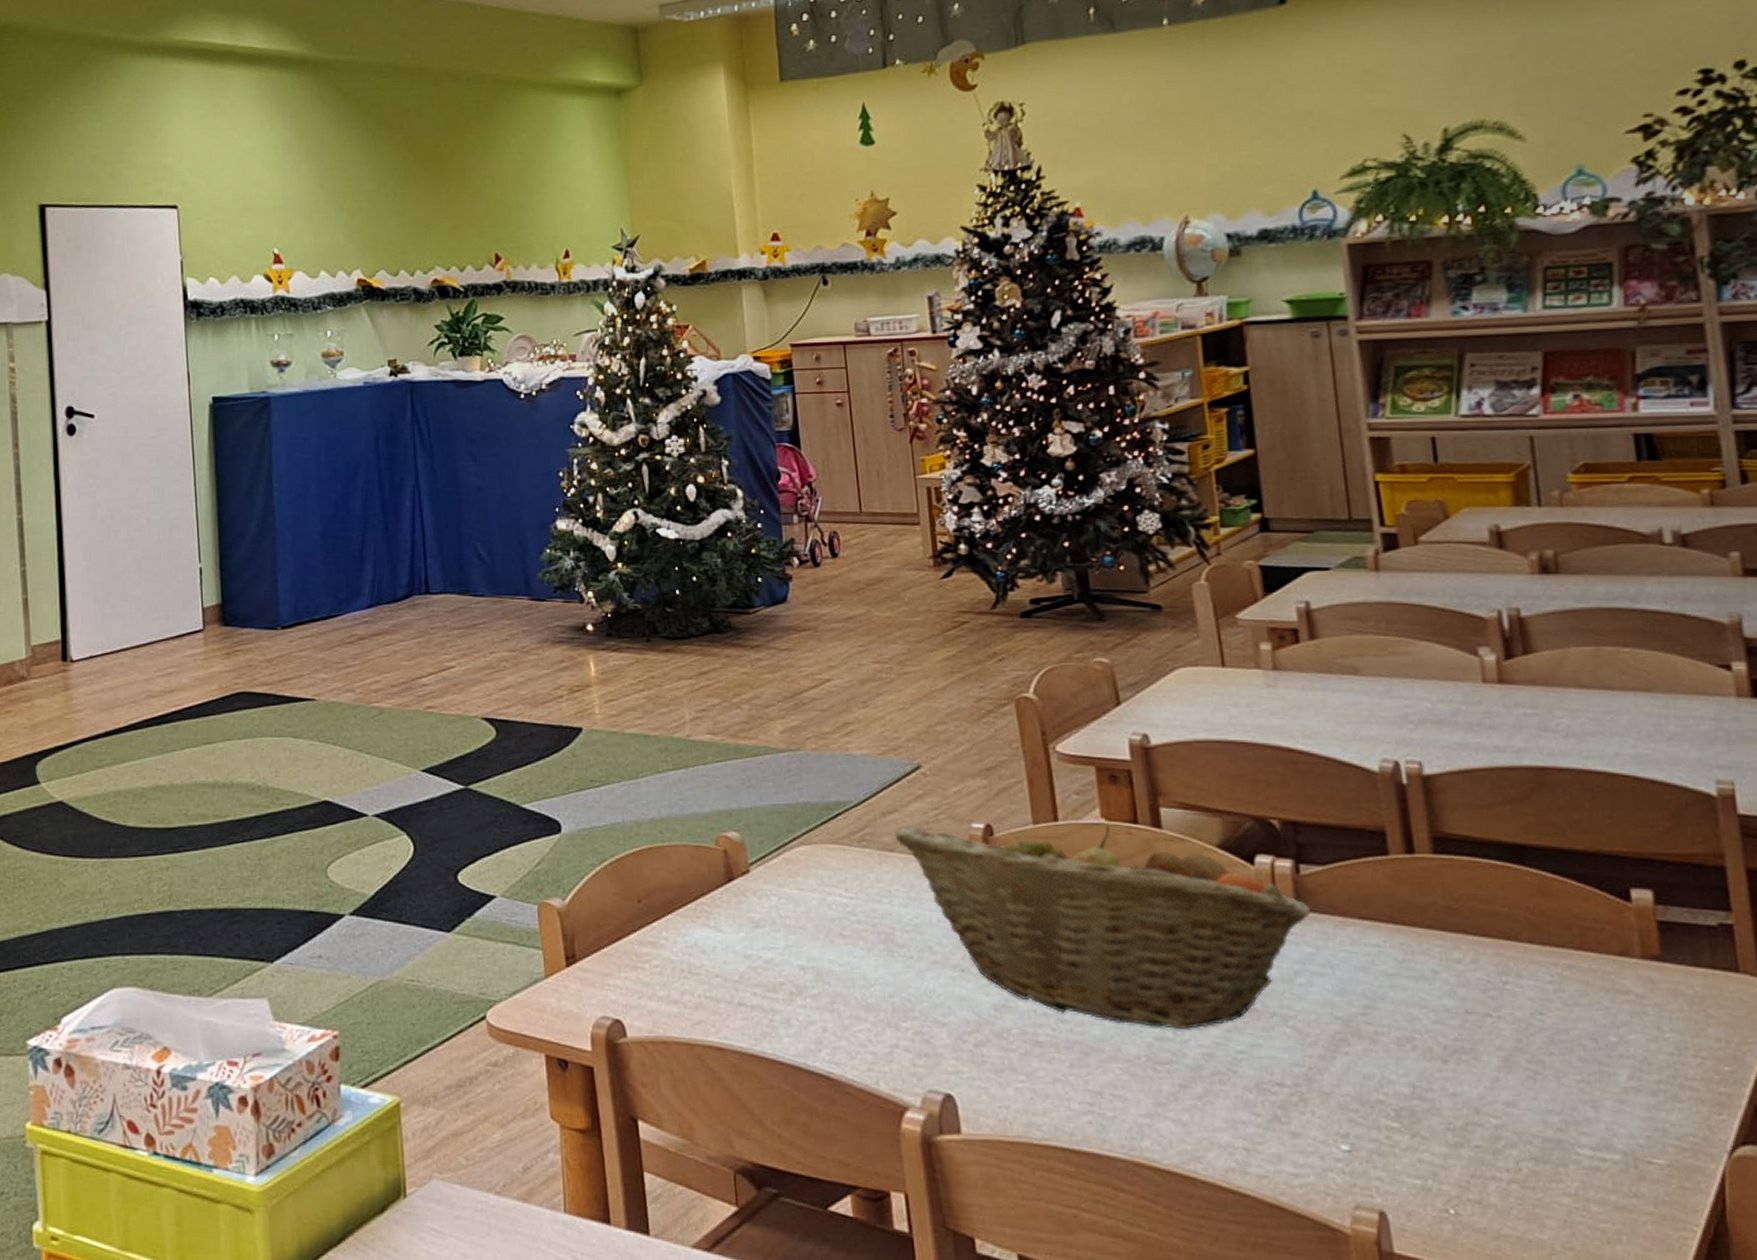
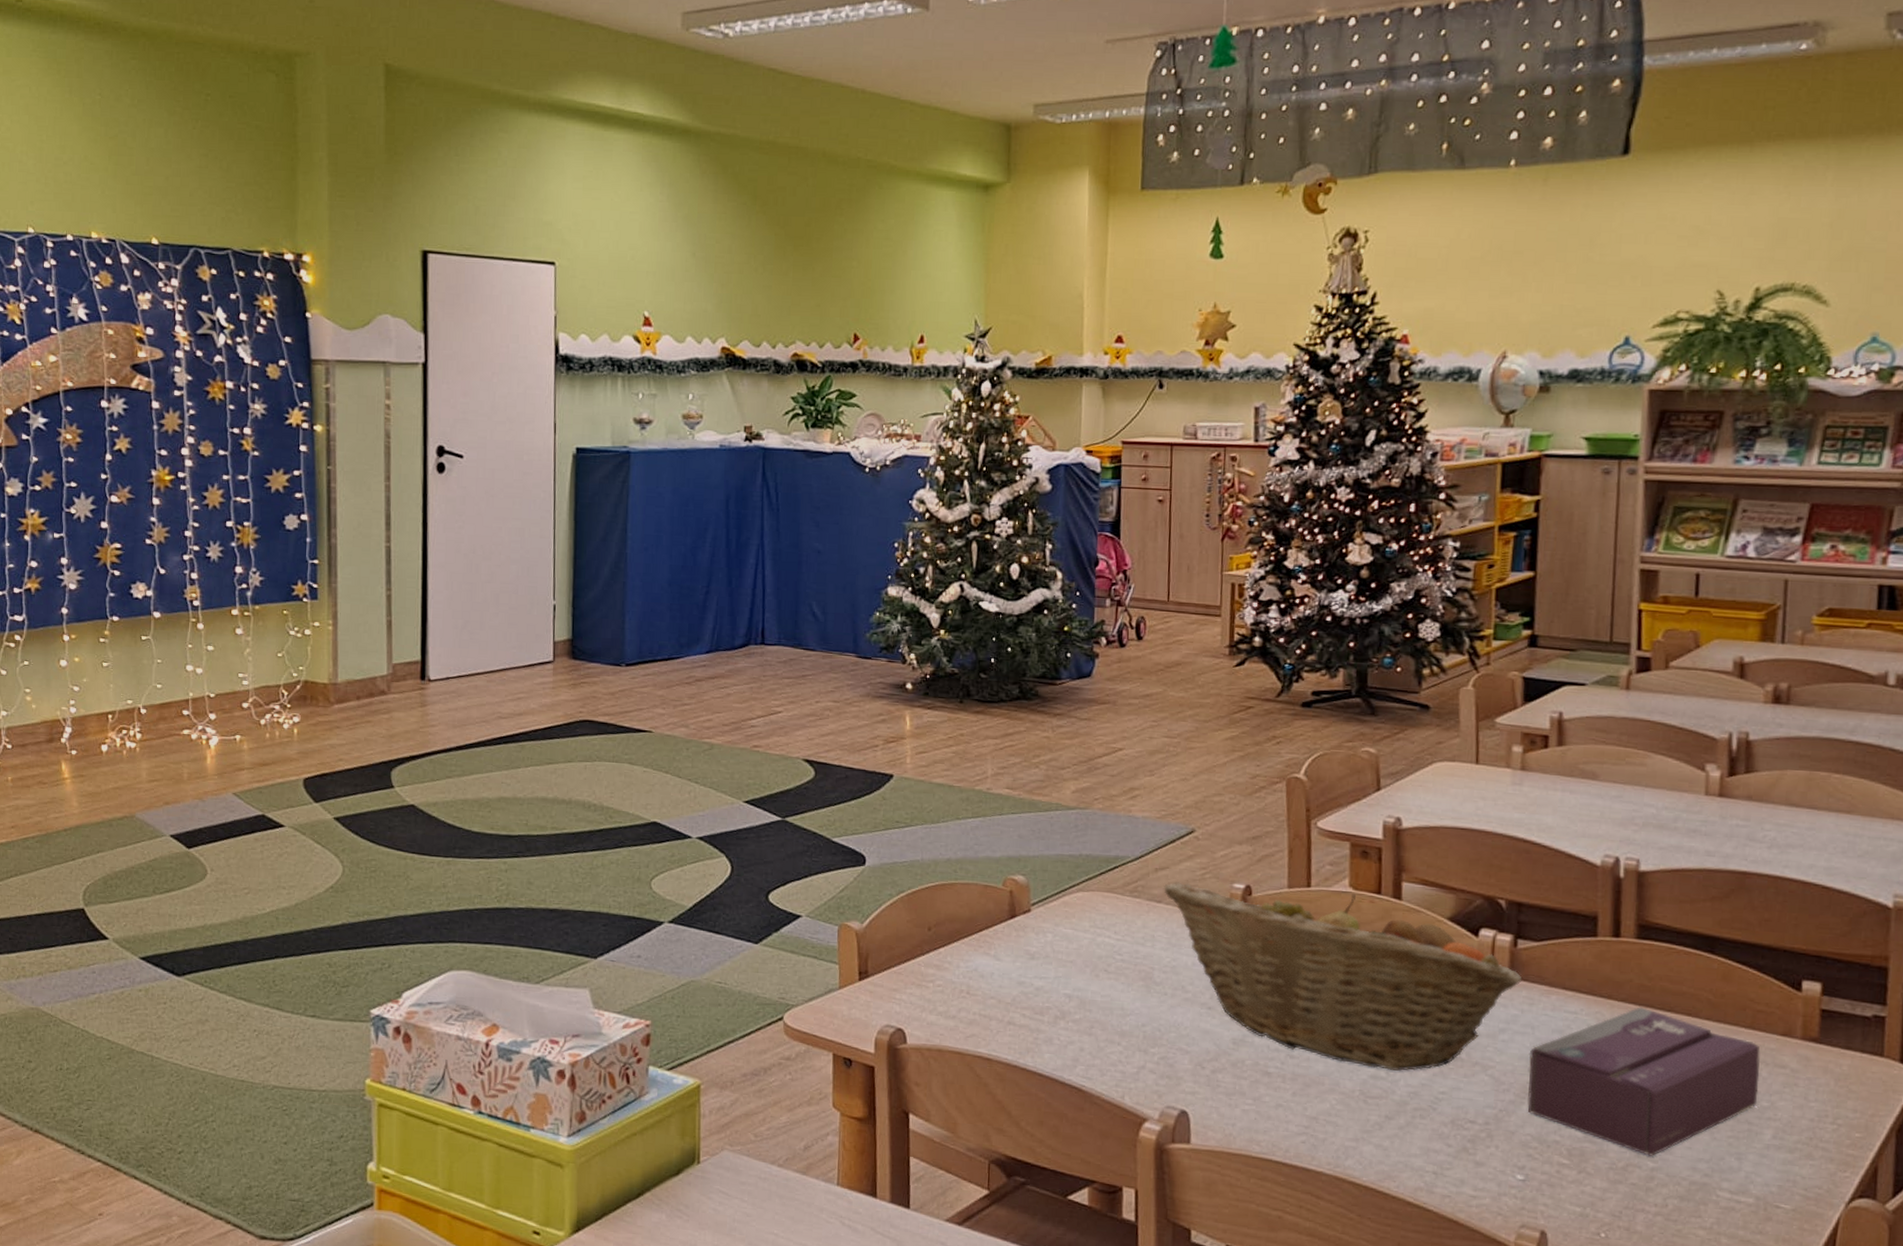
tissue box: none [1332,933,1604,1111] -> present [1527,1007,1761,1156]

